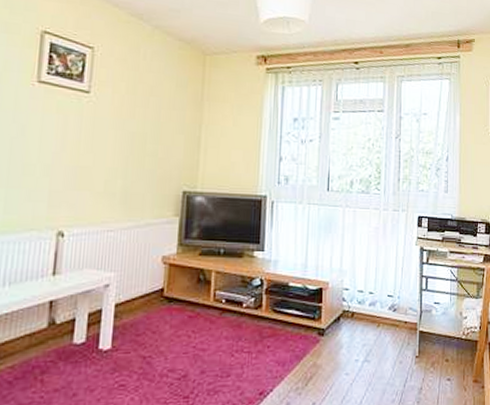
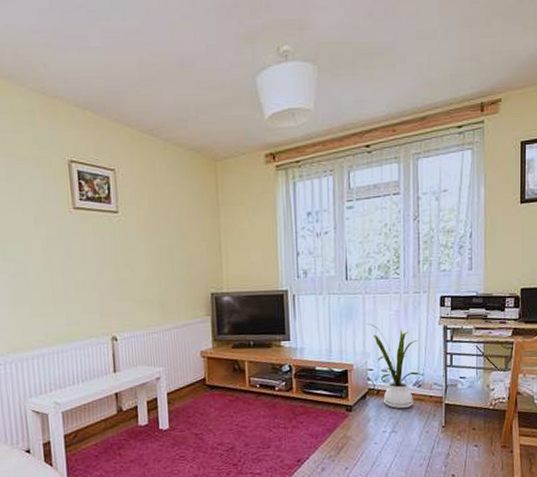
house plant: none [346,238,400,335] -> present [367,323,424,409]

